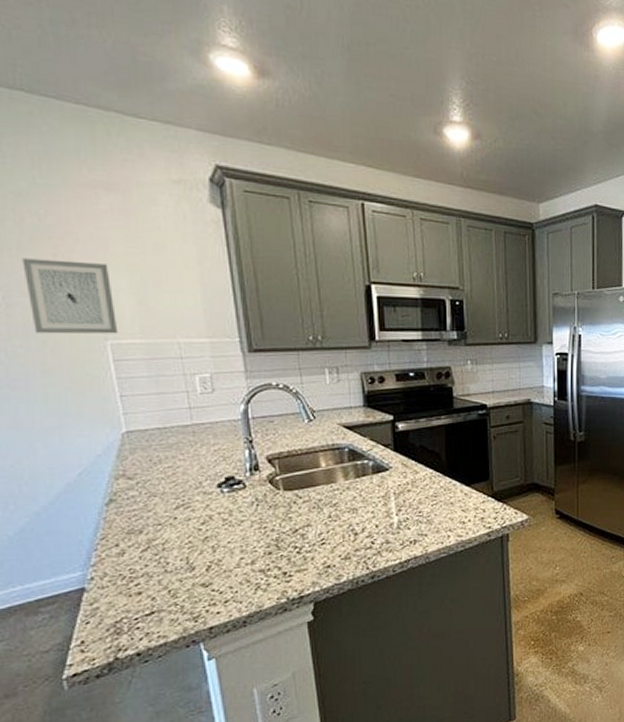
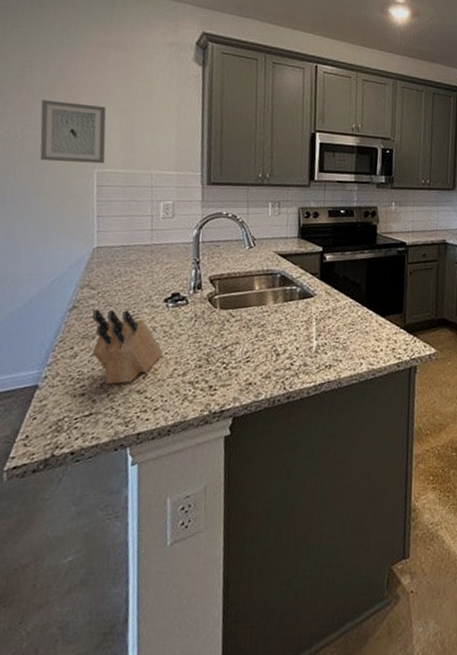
knife block: none [135,500,225,580] -> present [92,309,163,384]

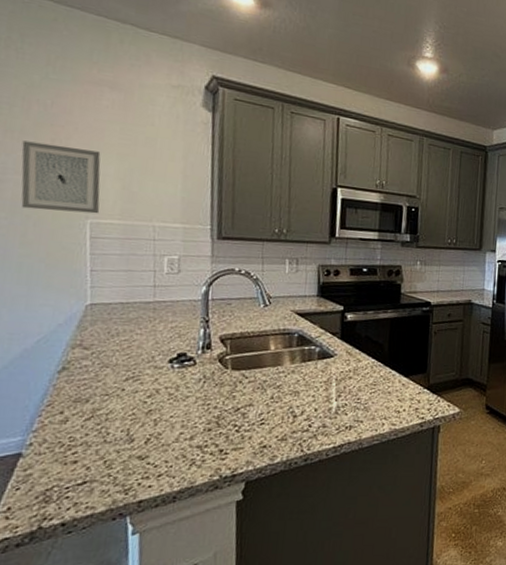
knife block: present [92,309,163,384] -> none [86,370,168,450]

